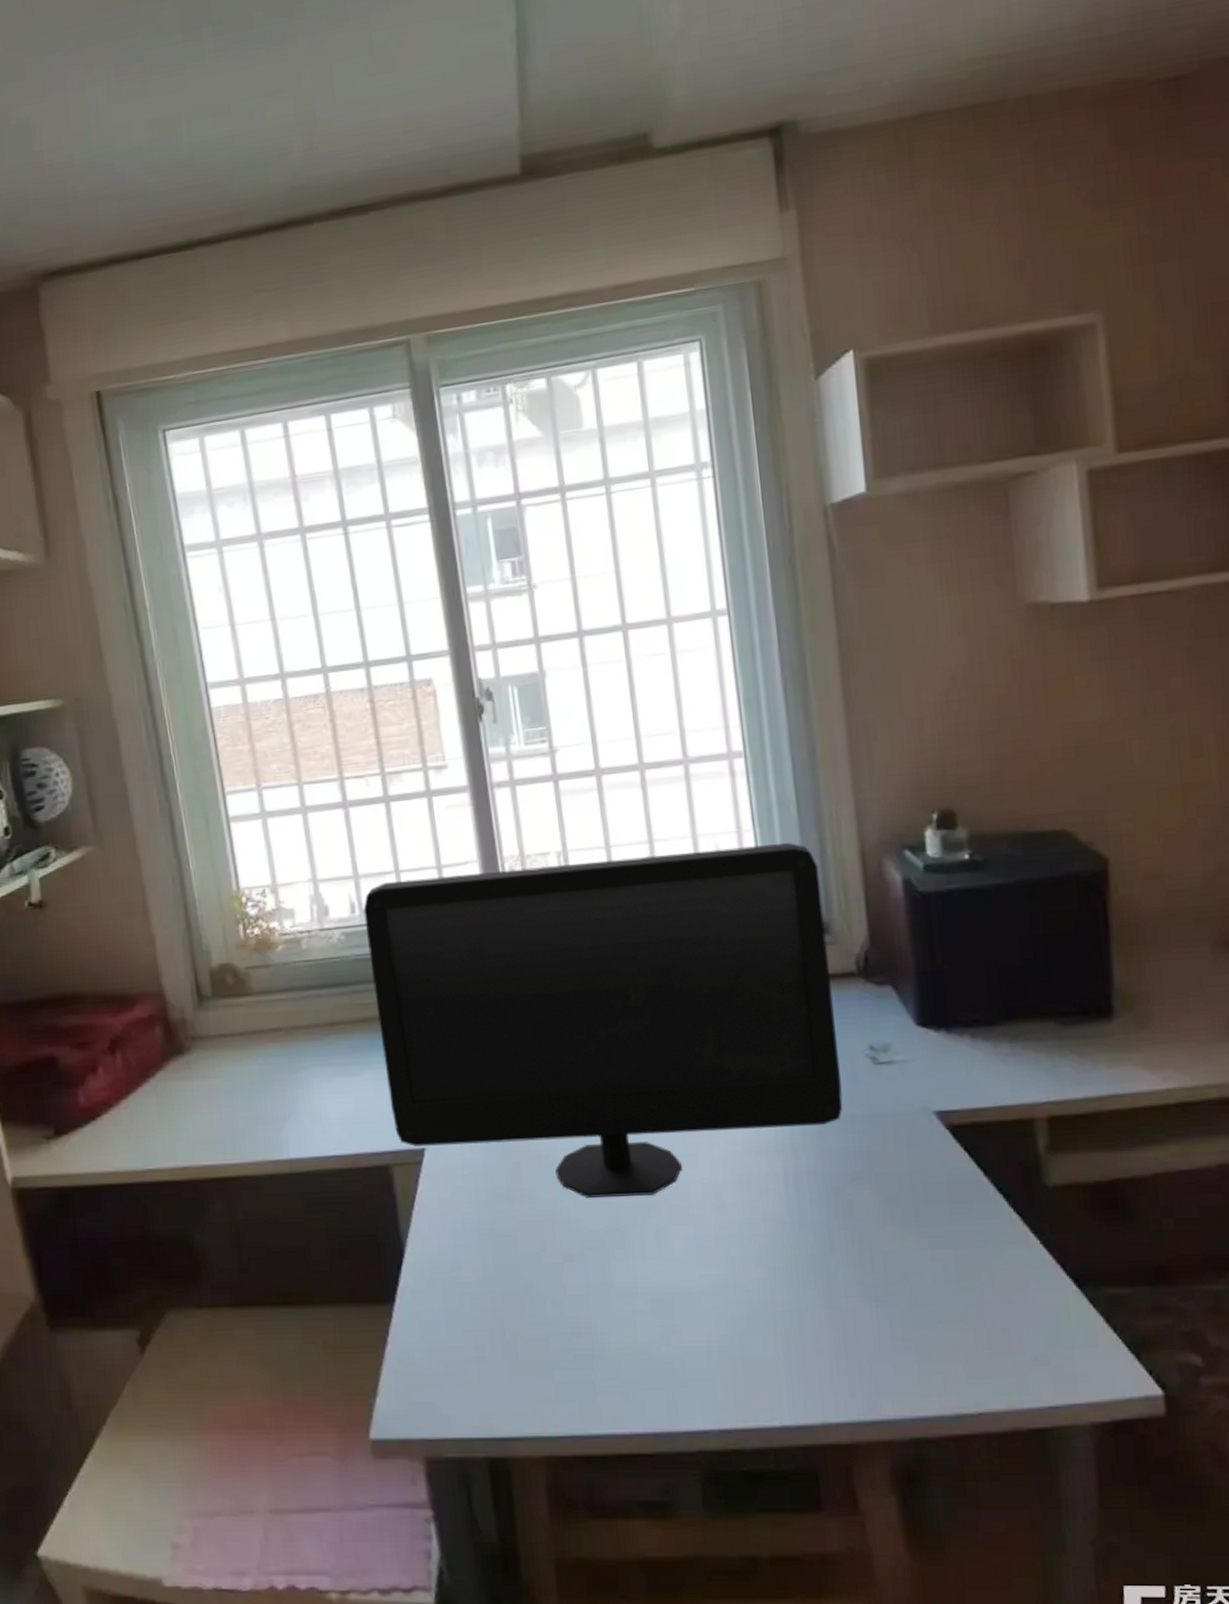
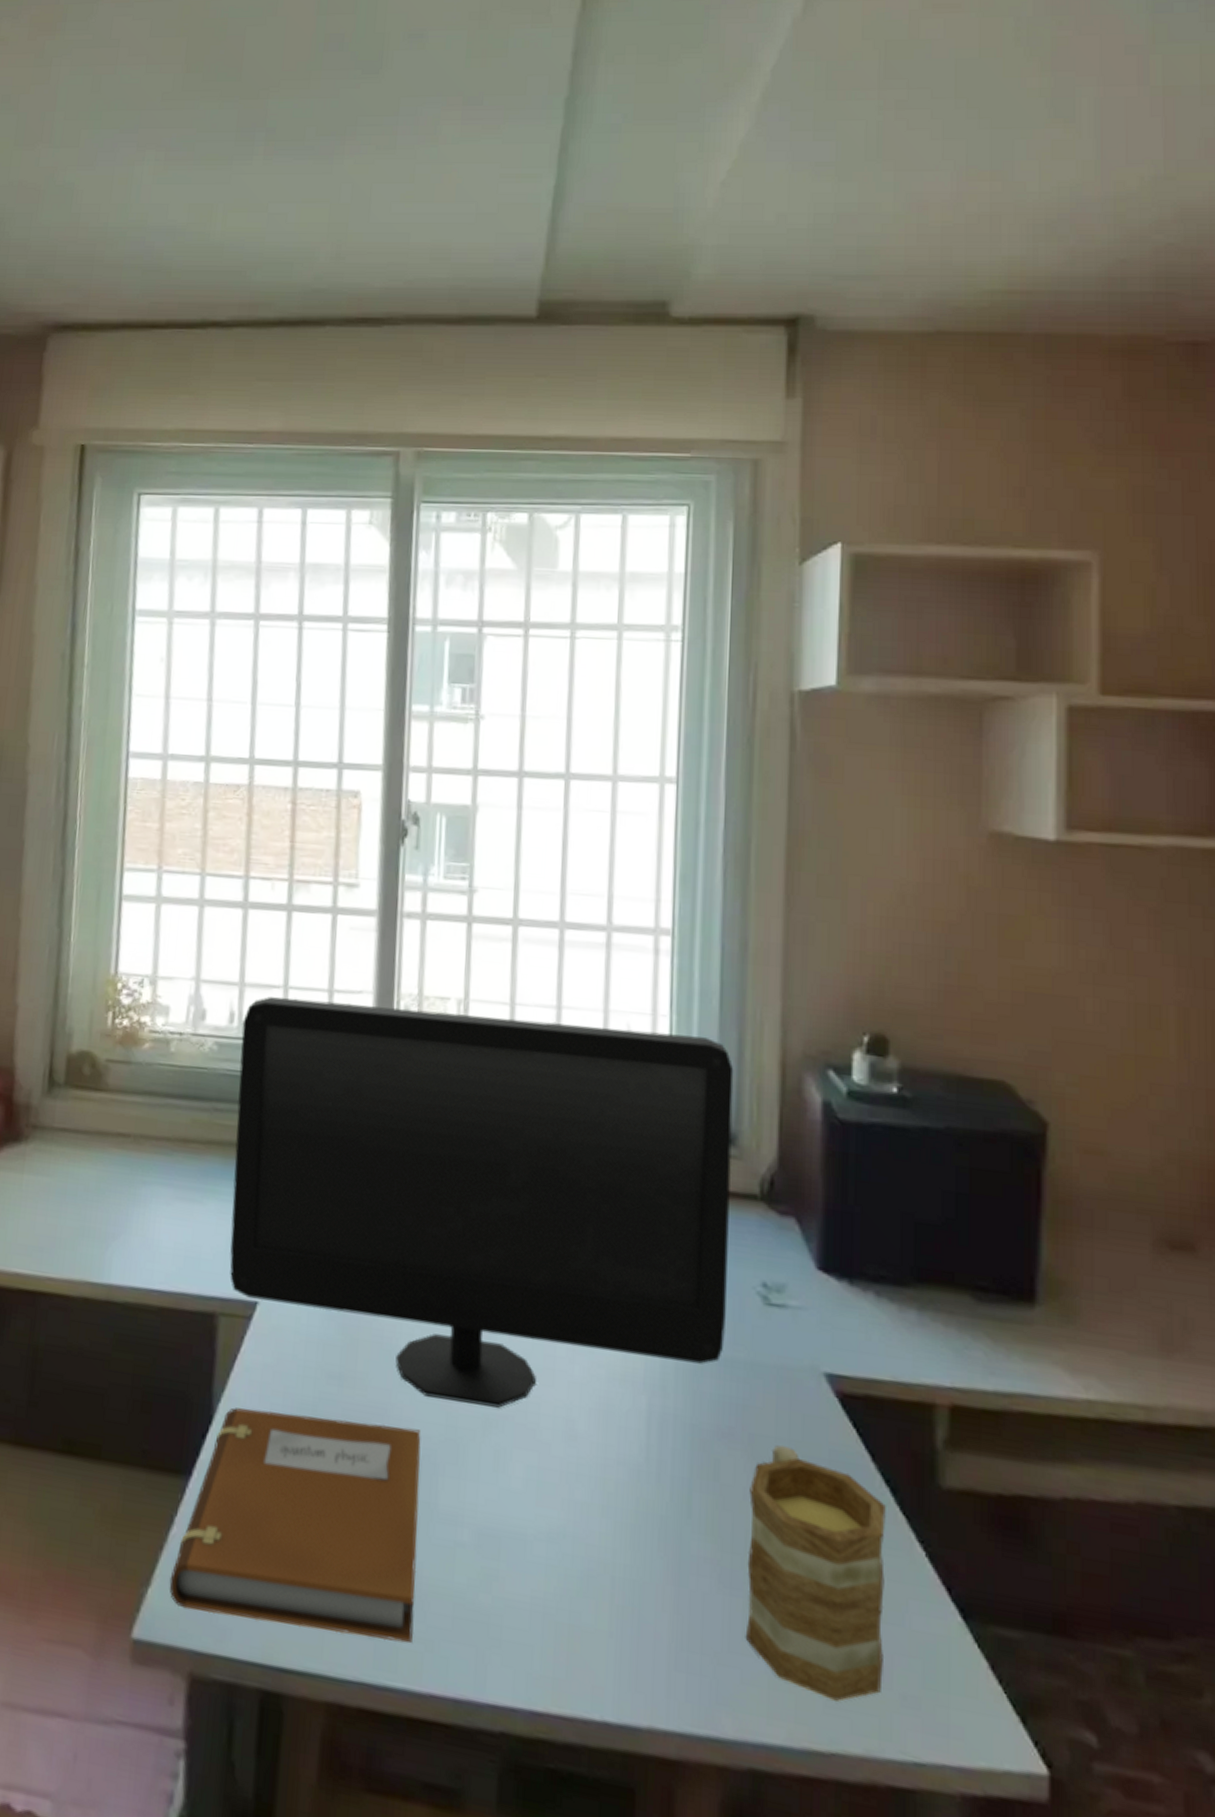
notebook: none [393,1226,610,1408] -> present [169,1407,421,1644]
mug: none [881,1177,1015,1372] -> present [745,1444,886,1702]

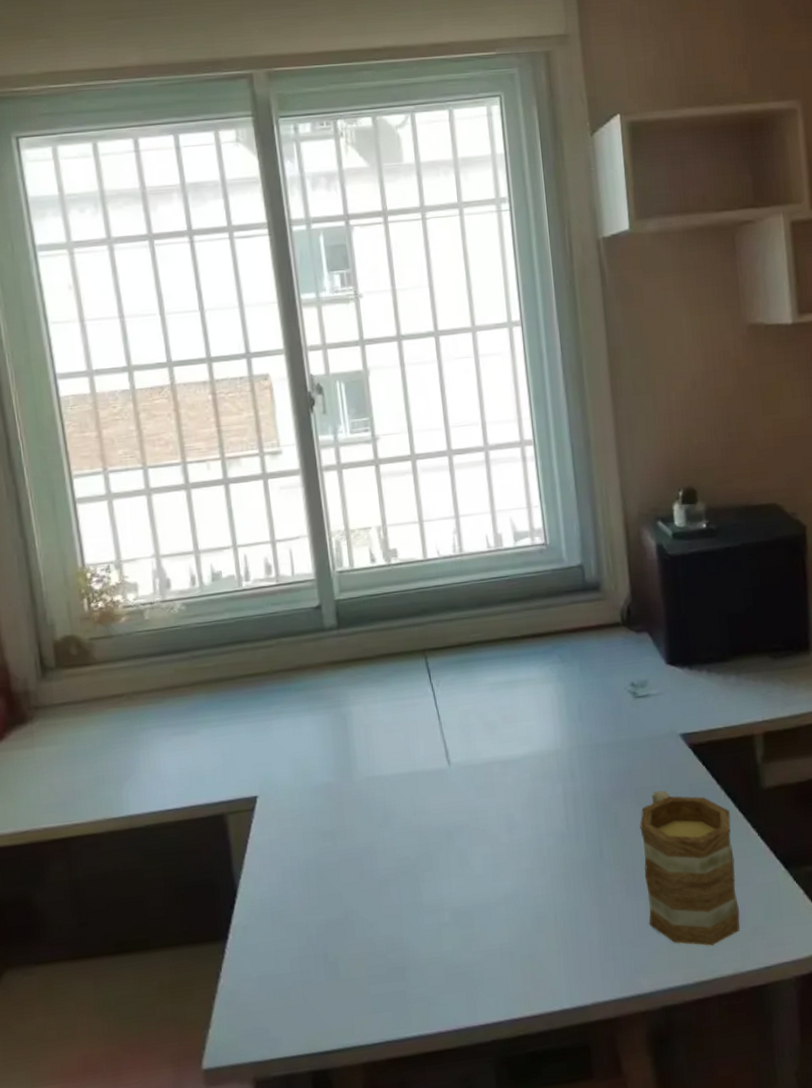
notebook: present [169,1407,421,1644] -> none [225,854,419,1035]
computer monitor: present [230,996,734,1408] -> none [203,516,610,829]

